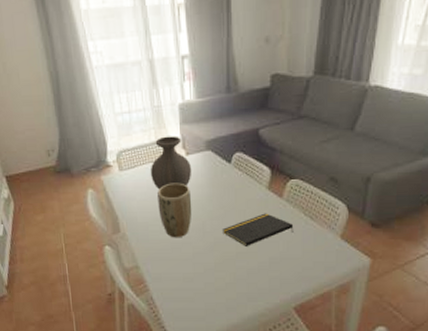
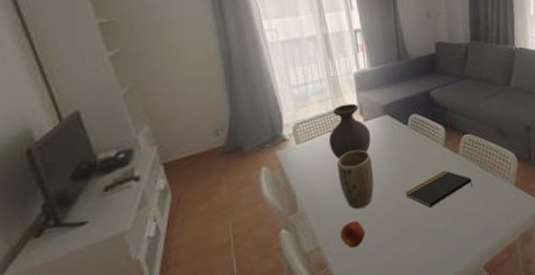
fruit: none [157,249,181,271] -> present [339,221,366,249]

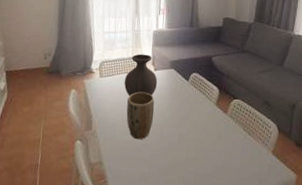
fruit: present [339,221,366,249] -> none [119,148,139,170]
notepad: present [405,170,473,208] -> none [176,125,235,153]

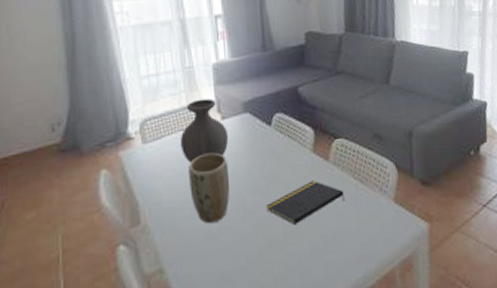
notepad: none [176,125,235,153] -> present [265,180,345,225]

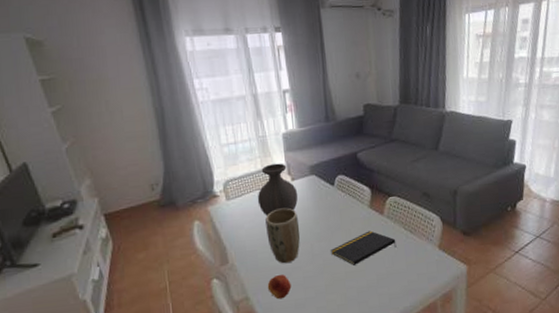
fruit: none [187,238,218,272] -> present [267,275,292,300]

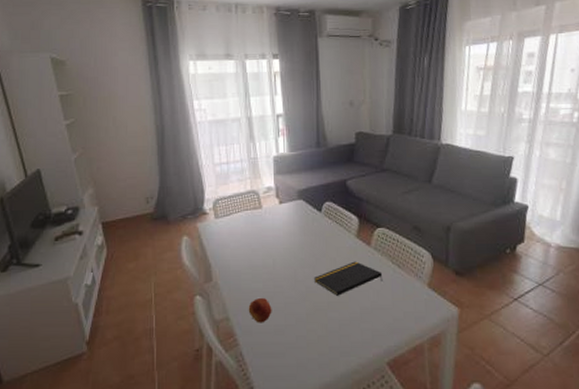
vase: present [257,163,298,216] -> none [244,185,285,237]
plant pot: present [265,207,300,264] -> none [251,230,285,287]

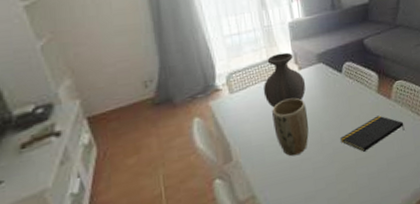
vase: none [244,185,285,237] -> present [263,52,306,108]
fruit: present [248,298,272,323] -> none [275,167,301,195]
plant pot: none [251,230,285,287] -> present [272,97,309,156]

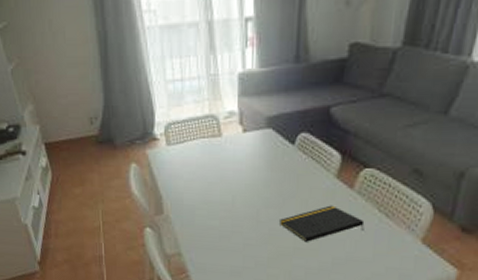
vase: present [263,52,306,108] -> none [200,109,249,170]
plant pot: present [272,97,309,156] -> none [207,162,246,226]

